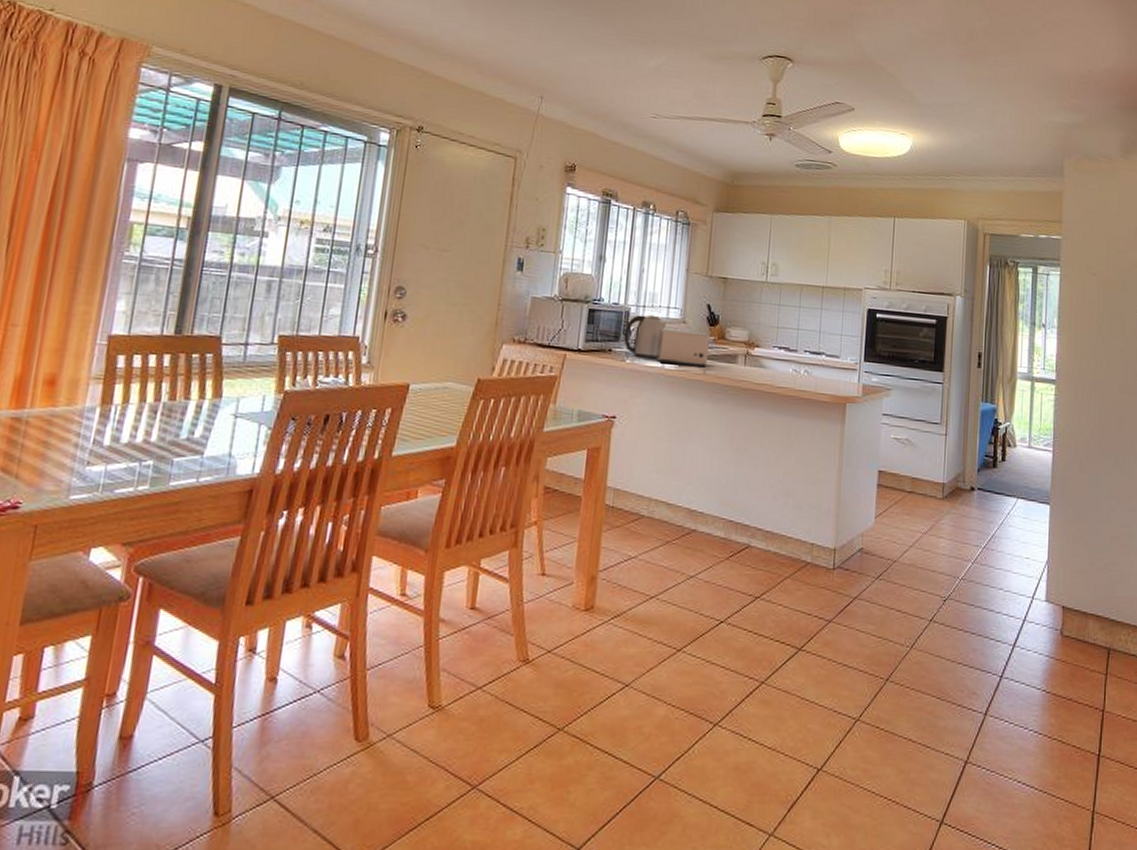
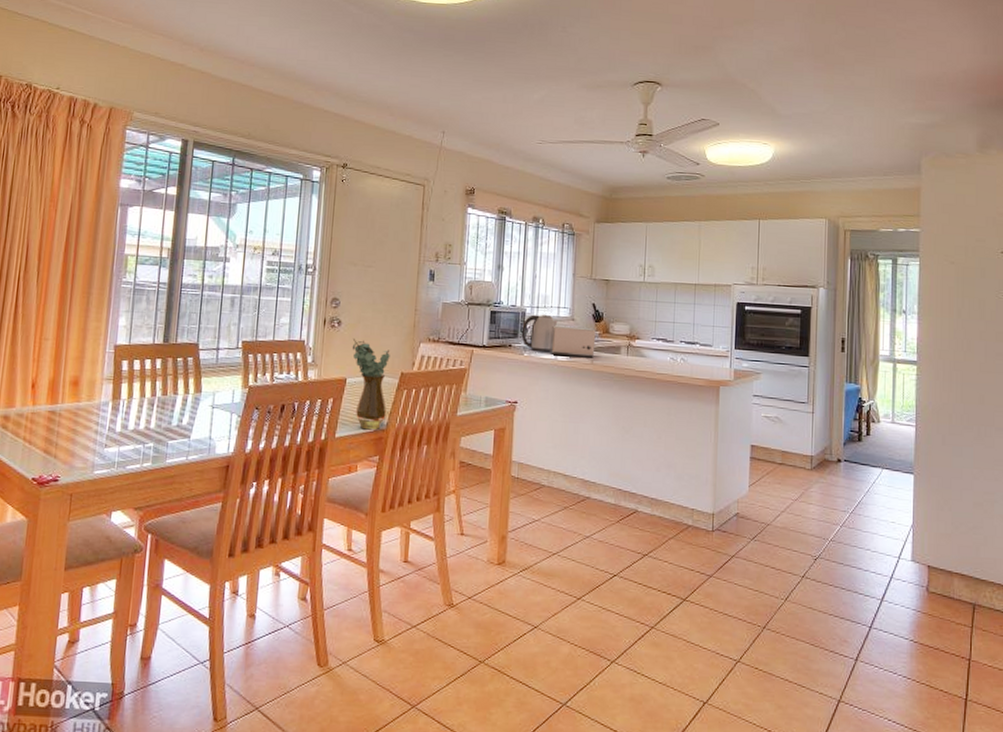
vase: none [418,336,465,448] -> present [352,338,390,430]

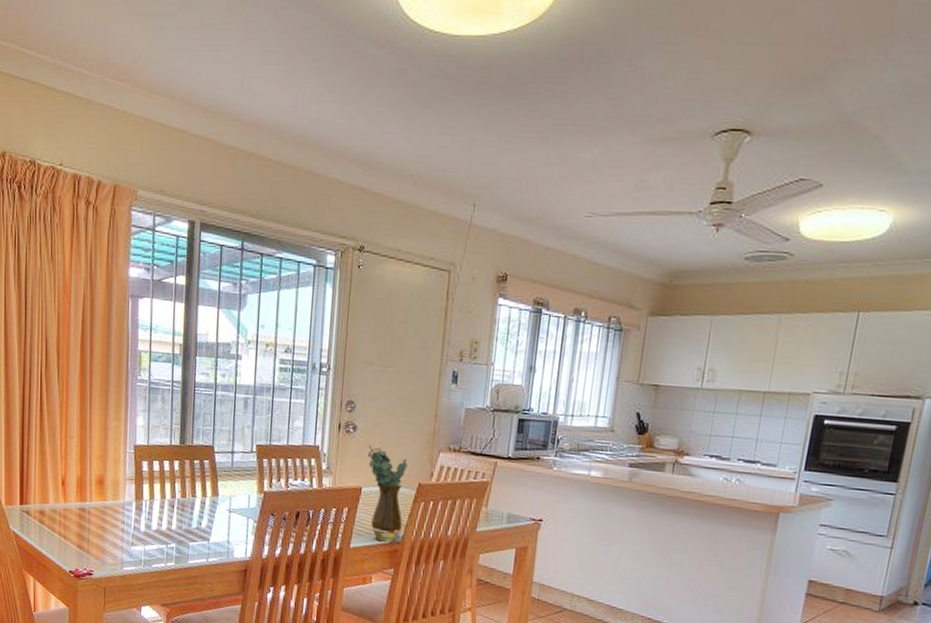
kettle: present [521,314,558,353] -> none [551,423,595,468]
toaster: present [550,325,597,360] -> none [582,436,639,477]

